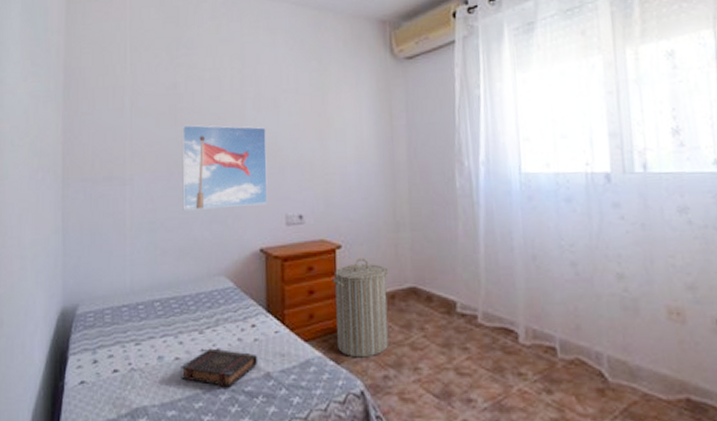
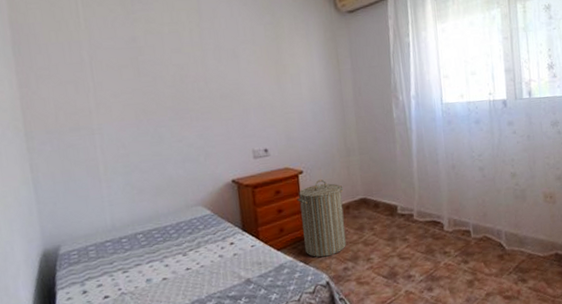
book: present [181,348,258,388] -> none [169,265,239,296]
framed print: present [182,124,268,210] -> none [146,75,236,153]

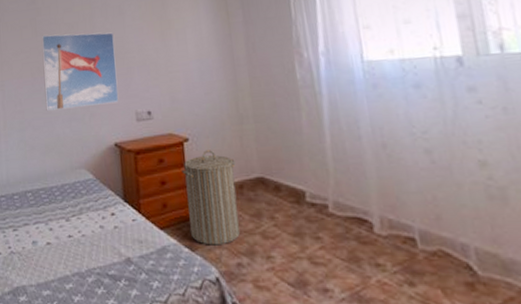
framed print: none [146,75,236,153] -> present [42,32,119,111]

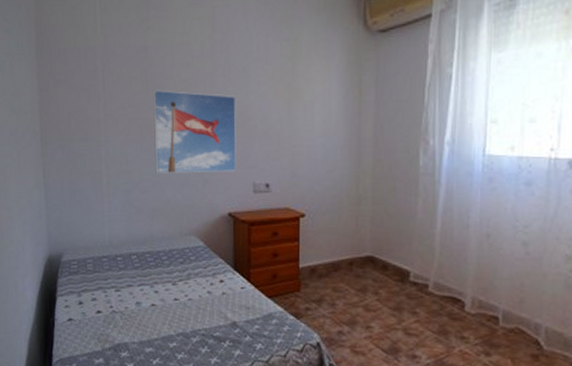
laundry hamper: present [182,150,240,245] -> none [295,227,349,315]

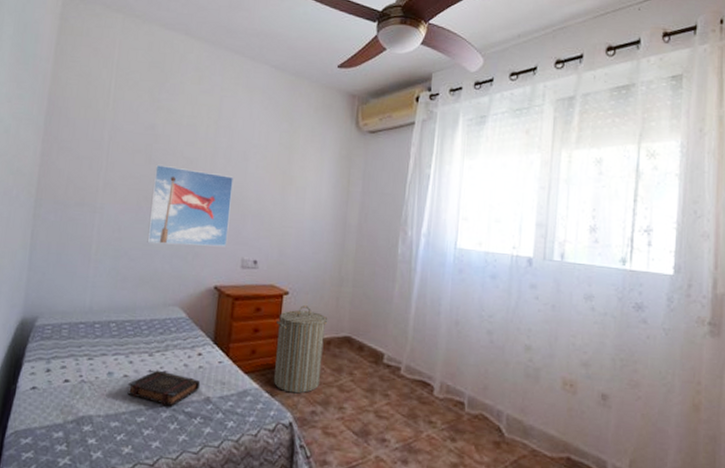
book: none [156,298,226,333] -> present [127,370,201,407]
laundry hamper: none [295,227,349,315] -> present [273,305,328,394]

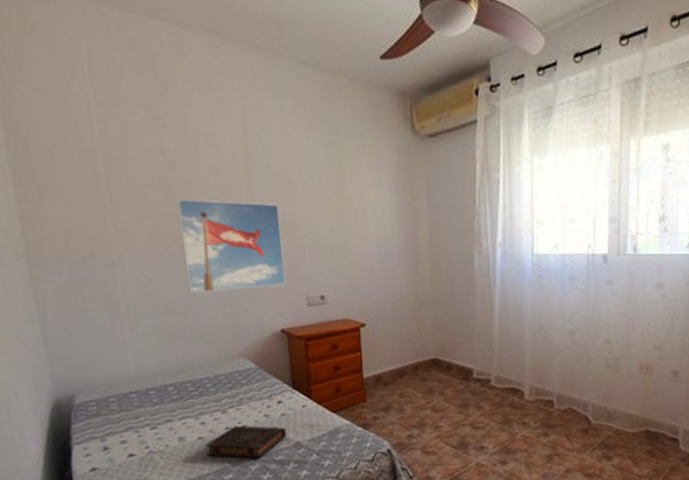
laundry hamper: present [273,305,328,394] -> none [357,335,413,423]

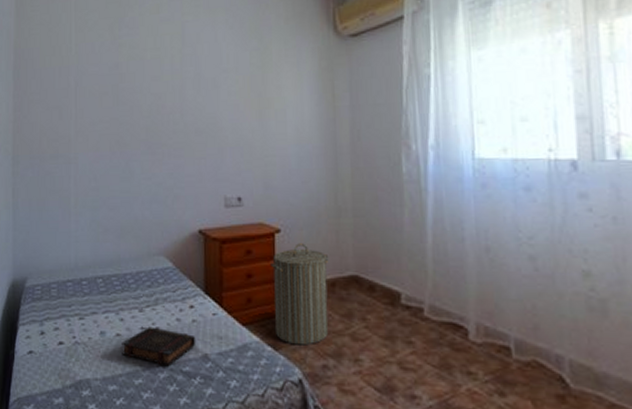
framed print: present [178,198,287,293] -> none [123,104,207,189]
laundry hamper: none [357,335,413,423] -> present [271,243,329,346]

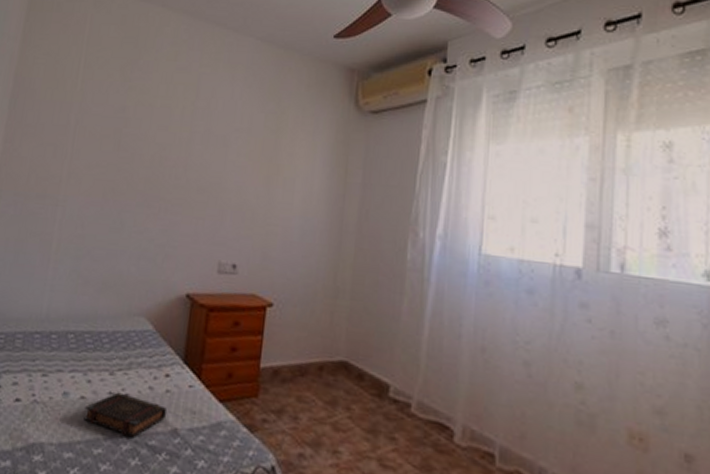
laundry hamper: present [271,243,329,346] -> none [252,320,320,431]

